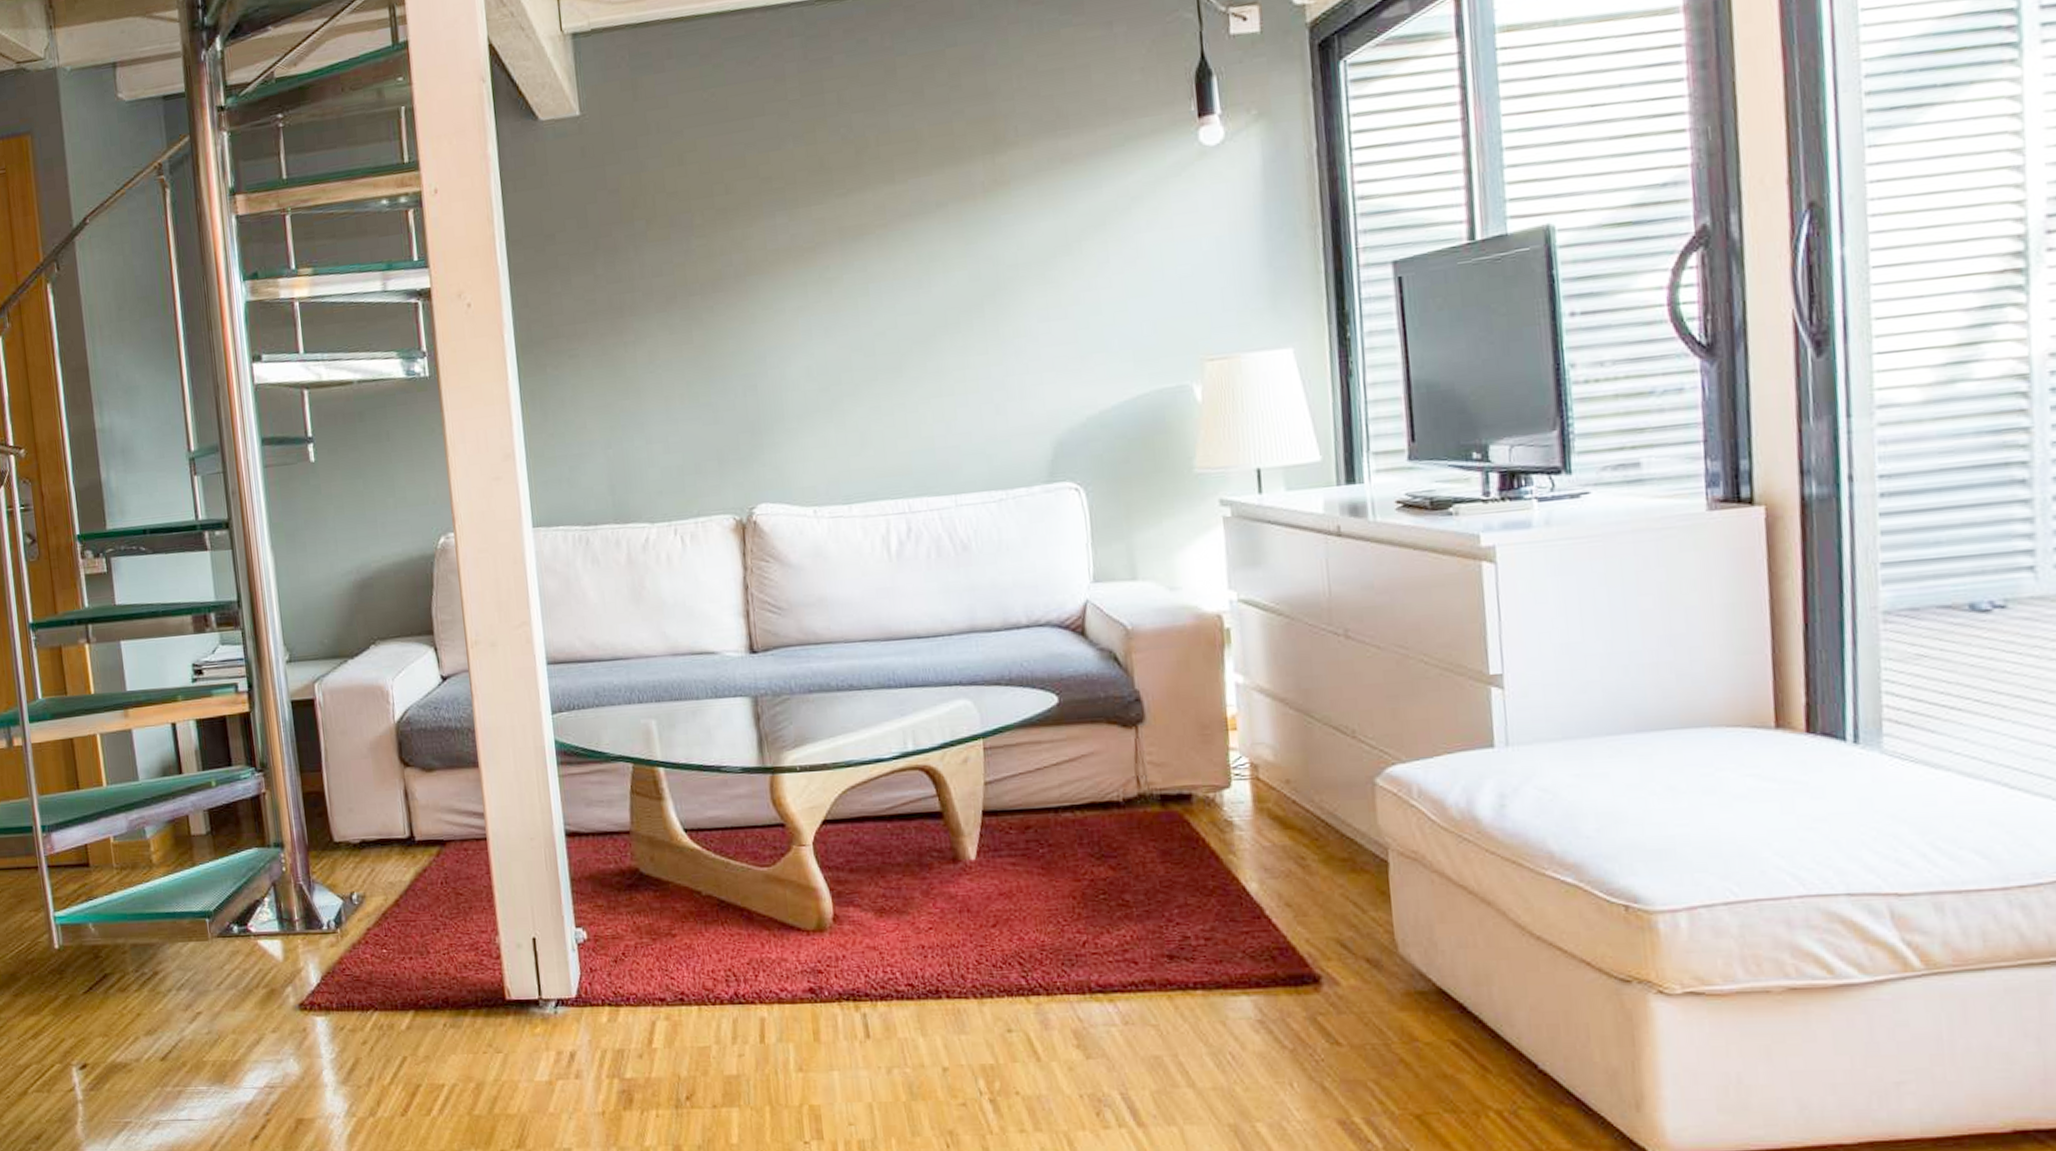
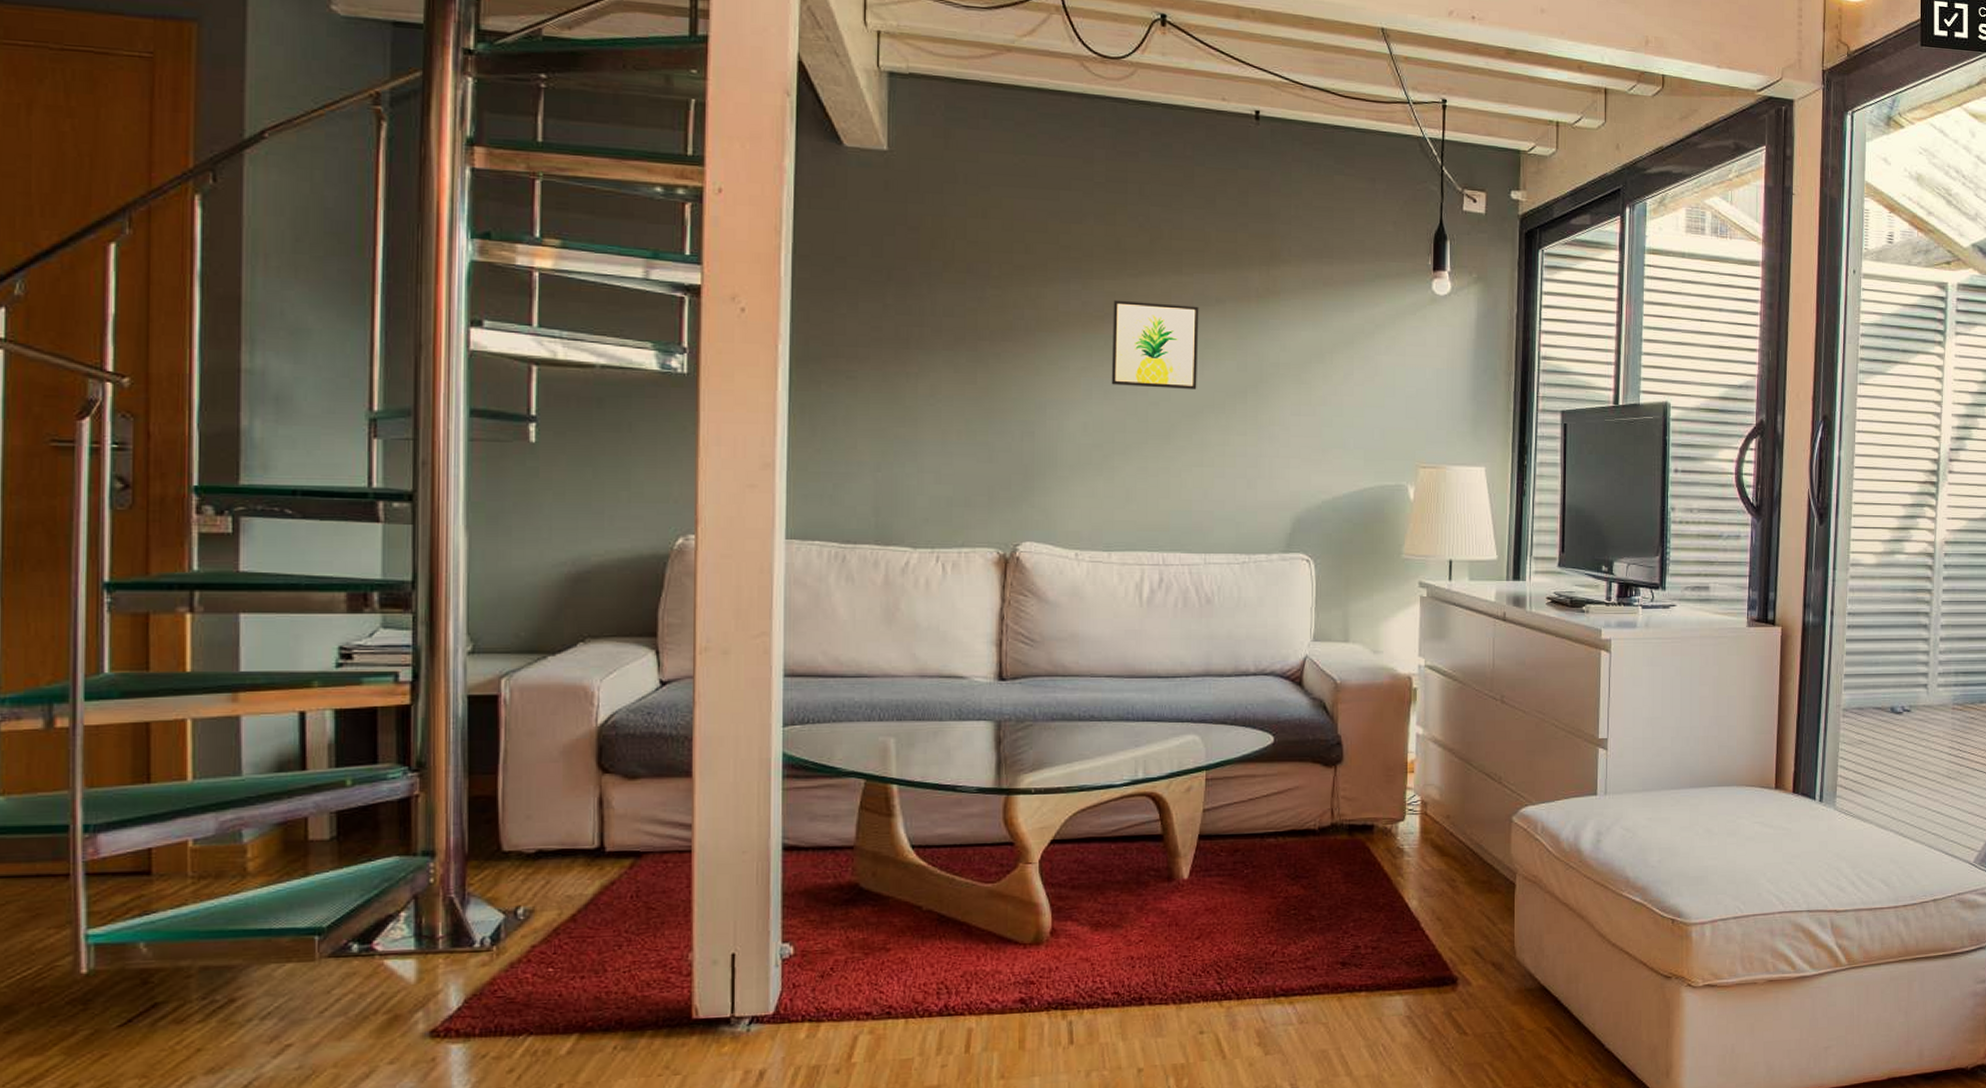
wall art: none [823,216,926,321] -> present [1111,300,1199,389]

